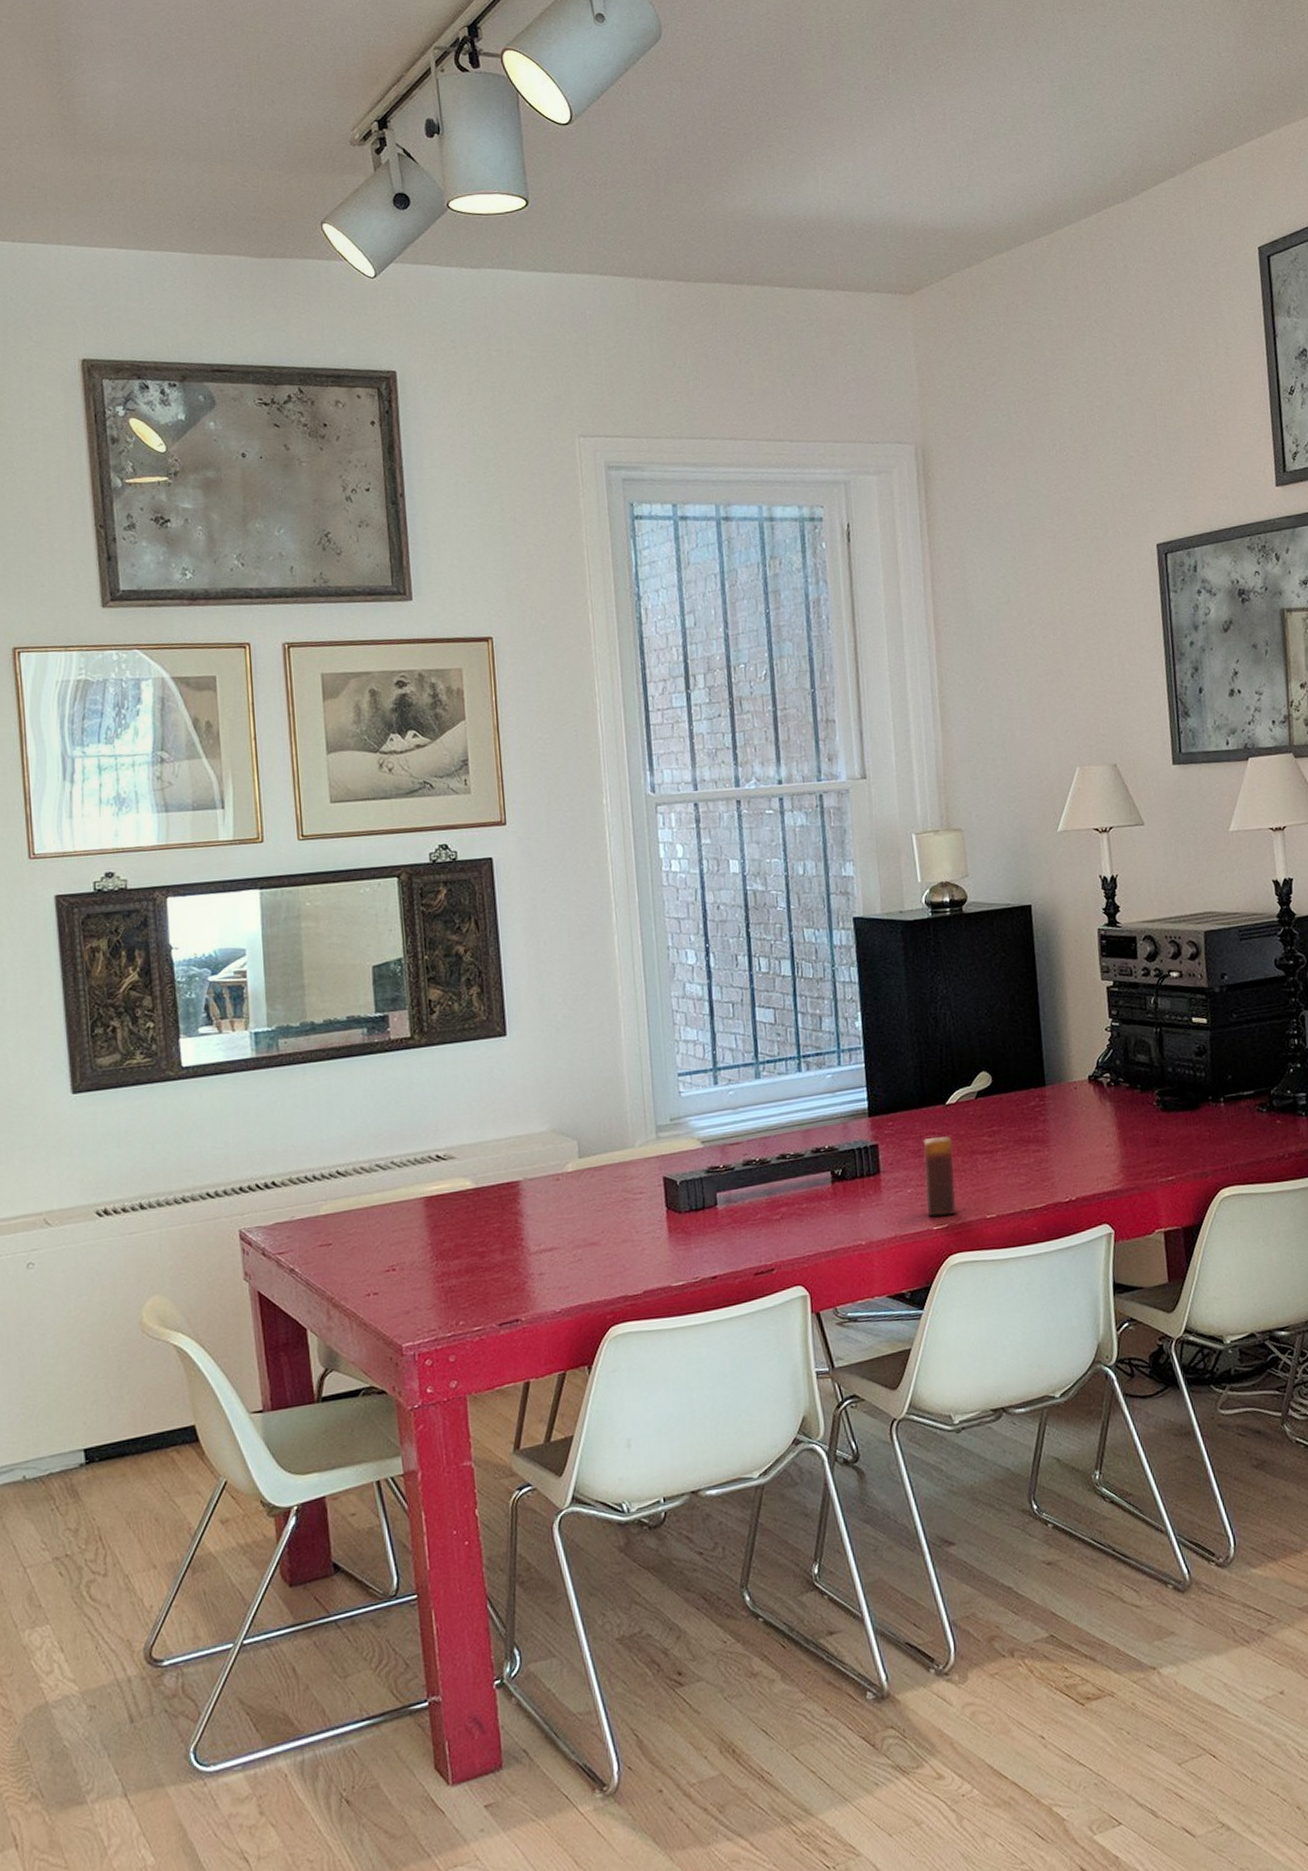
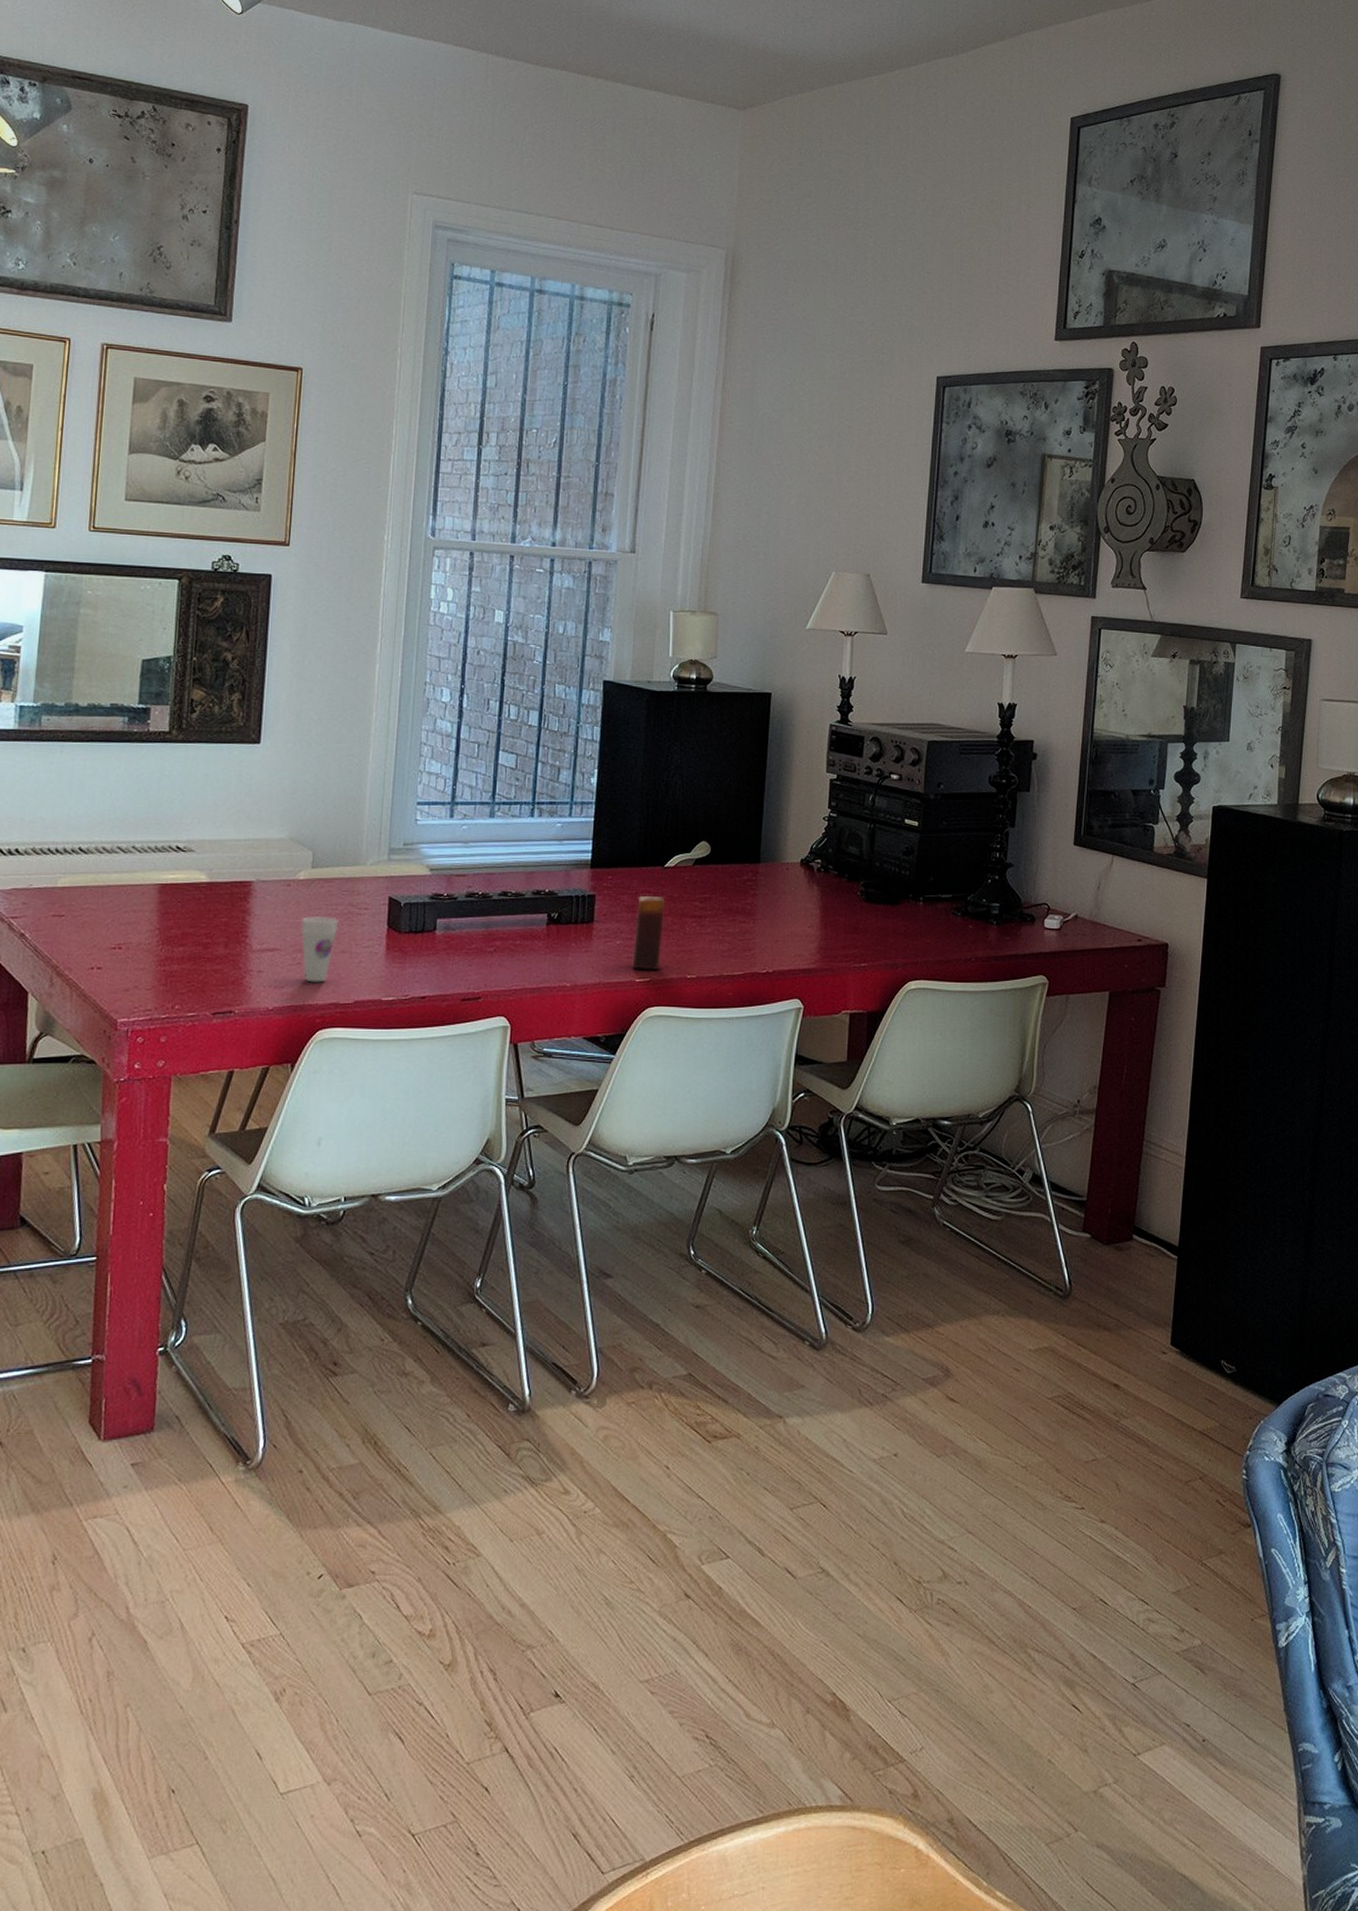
cup: none [577,1206,615,1279] -> present [301,916,339,983]

